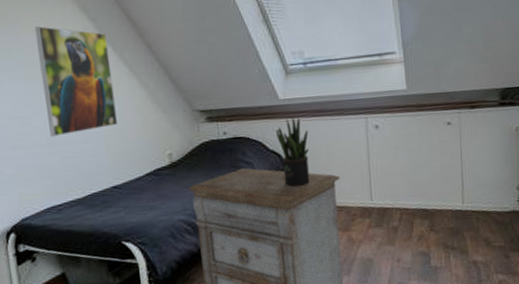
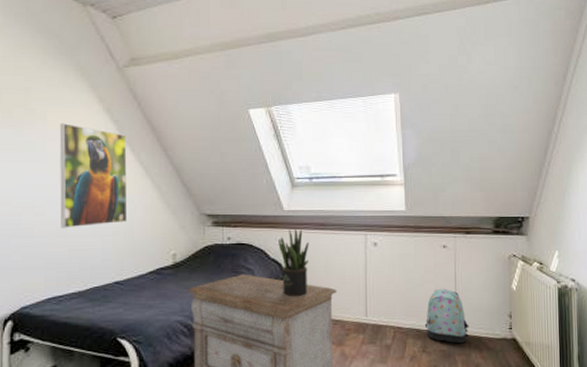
backpack: none [431,166,477,220] -> present [424,288,469,344]

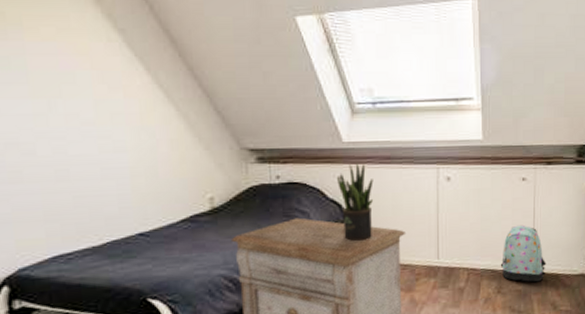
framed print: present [59,123,128,228] -> none [42,32,149,170]

